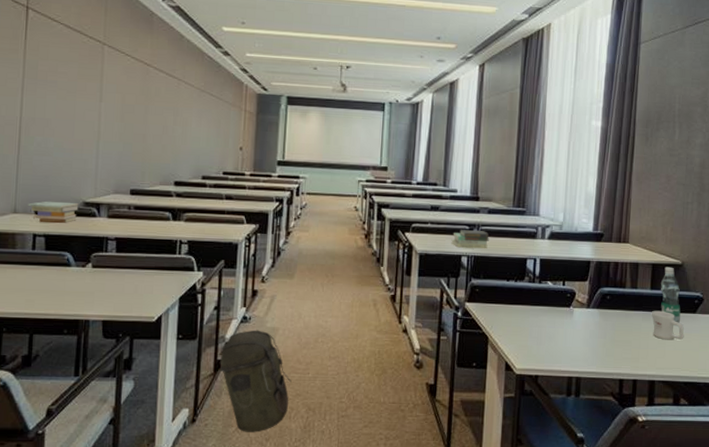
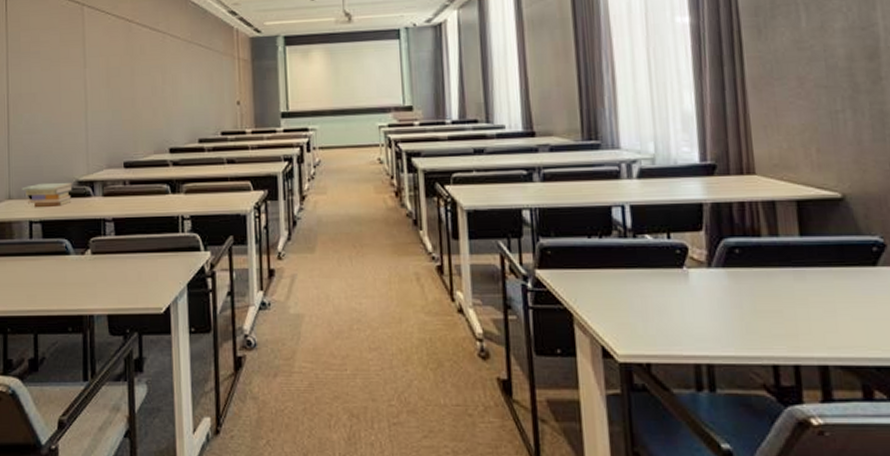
backpack: present [219,330,292,432] -> none [240,318,327,446]
books: present [451,230,489,249] -> none [505,175,556,199]
mug: present [652,310,684,340] -> none [807,265,864,307]
bottle: present [660,267,681,323] -> none [813,202,854,281]

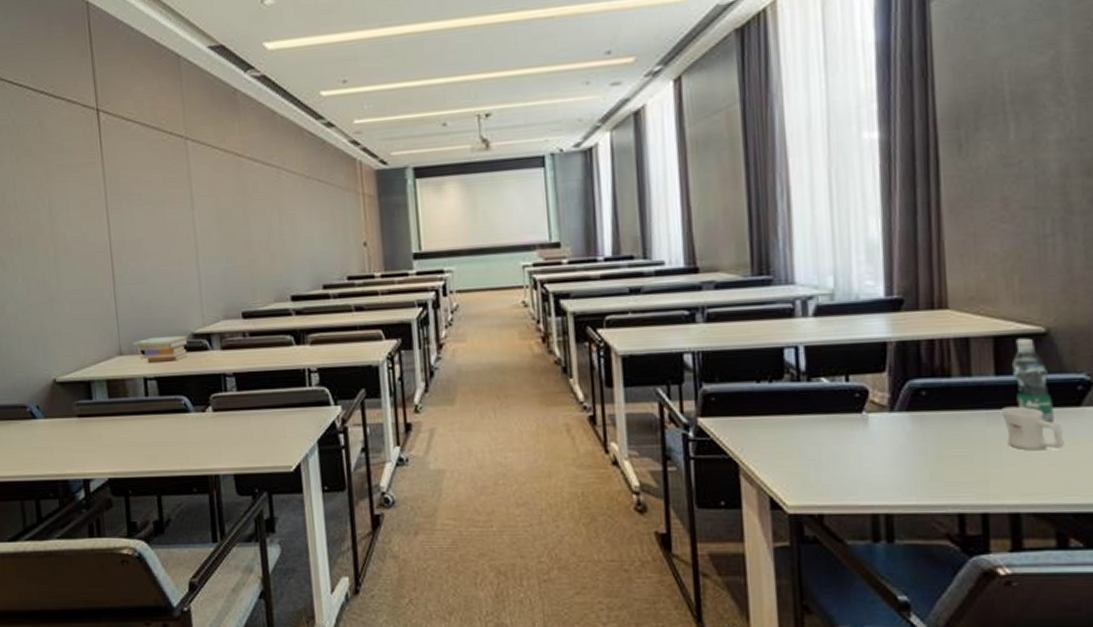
mug: none [807,265,864,307] -> present [1002,406,1064,451]
bottle: none [813,202,854,281] -> present [1011,338,1054,423]

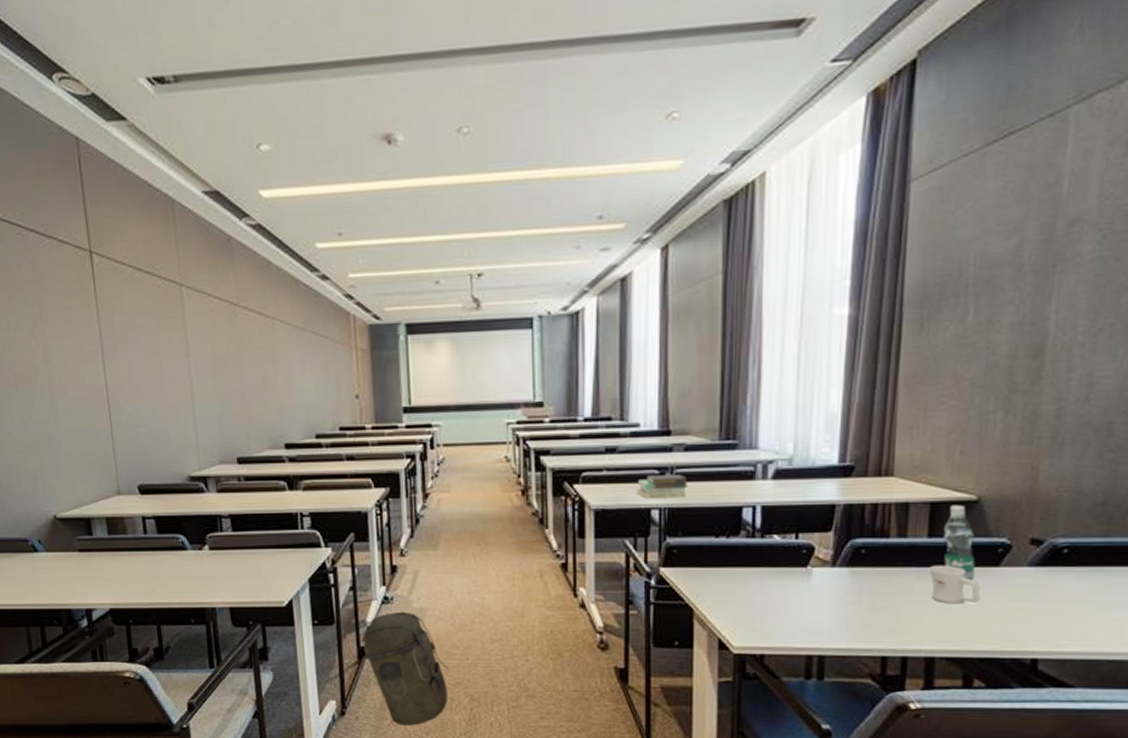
books: present [133,335,188,364] -> none [131,477,185,504]
backpack: none [377,474,472,604] -> present [363,611,449,726]
books: none [665,315,722,342] -> present [636,475,688,499]

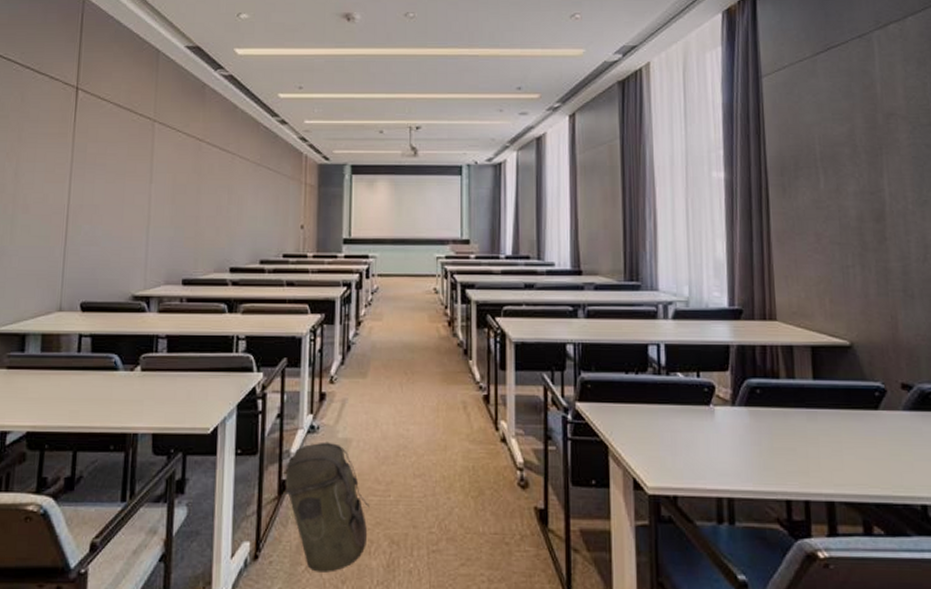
books: present [636,475,688,499] -> none [552,311,599,334]
mug: present [930,565,981,604] -> none [819,406,867,447]
bottle: present [943,505,975,581] -> none [825,349,858,423]

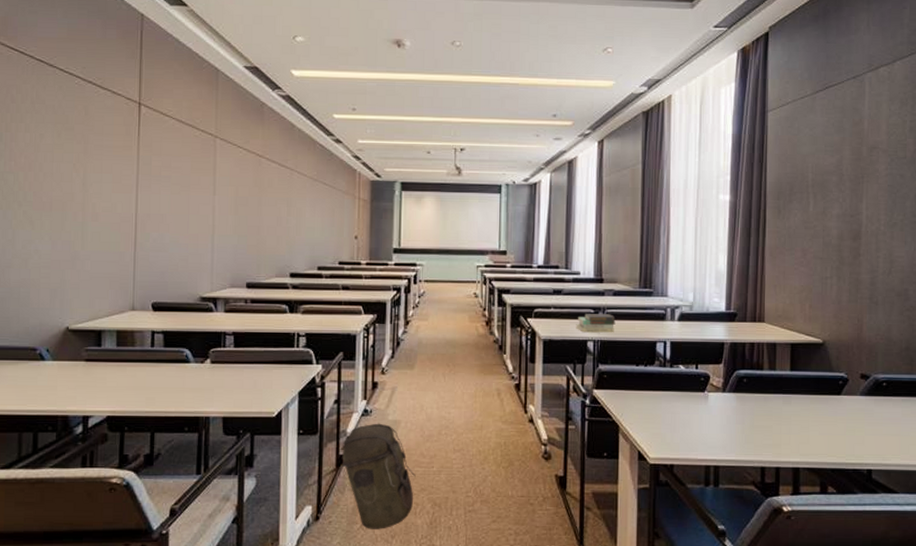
books: none [552,311,599,334] -> present [576,314,616,333]

